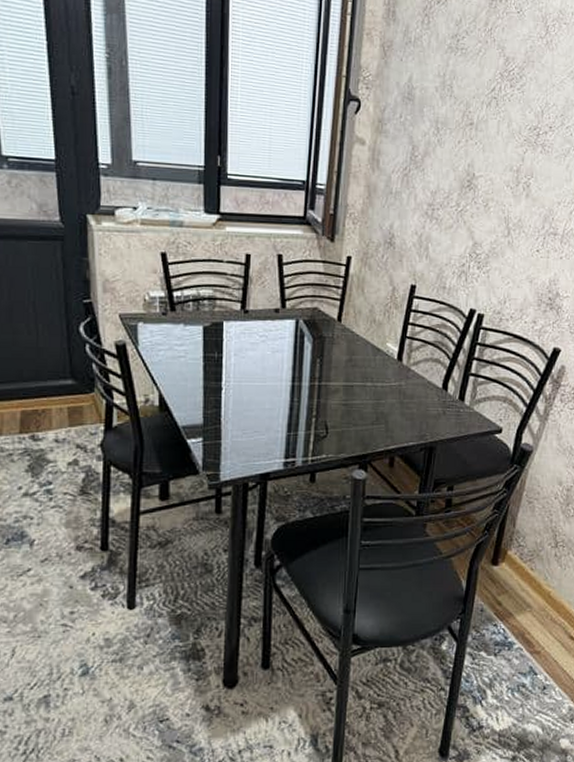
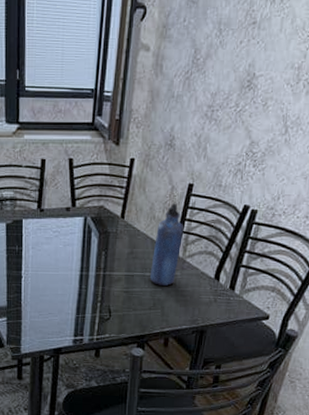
water bottle: none [372,305,408,397] -> present [150,203,184,286]

